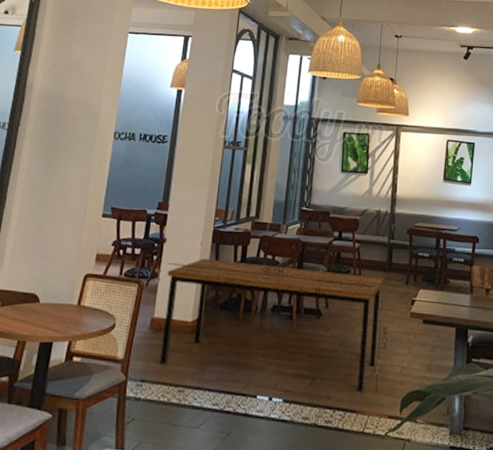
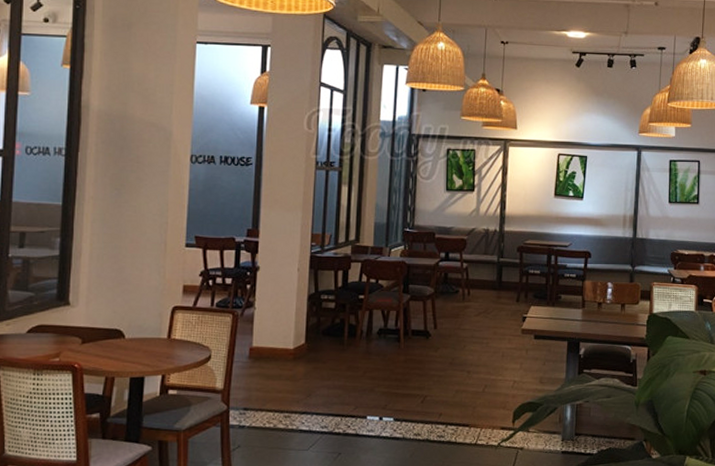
dining table: present [160,258,393,394] -> none [263,285,503,407]

